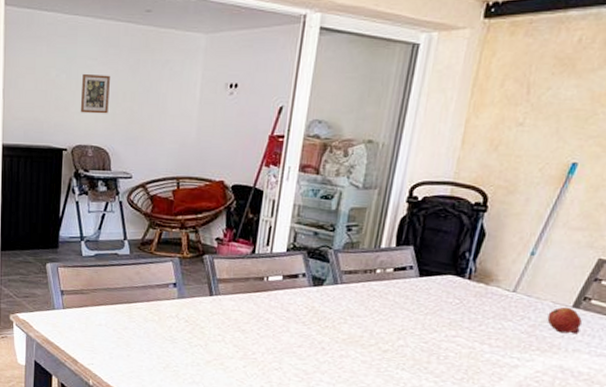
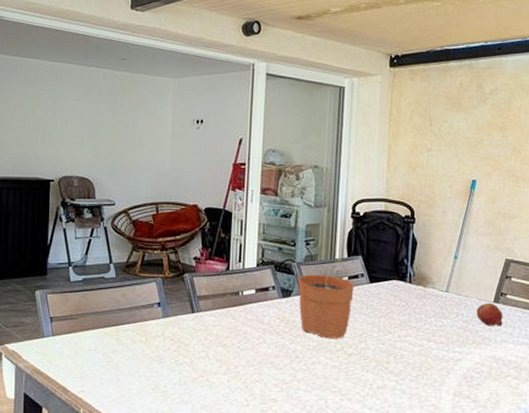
picture frame: present [80,74,110,114] -> none [65,113,92,148]
plant pot: none [331,247,401,334] -> present [298,258,355,339]

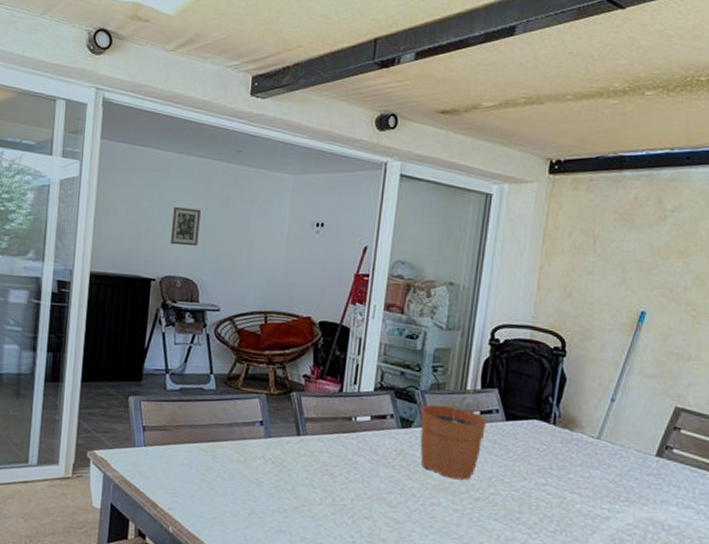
picture frame: none [65,113,92,148] -> present [170,207,201,247]
fruit: present [476,302,503,326] -> none [633,455,666,485]

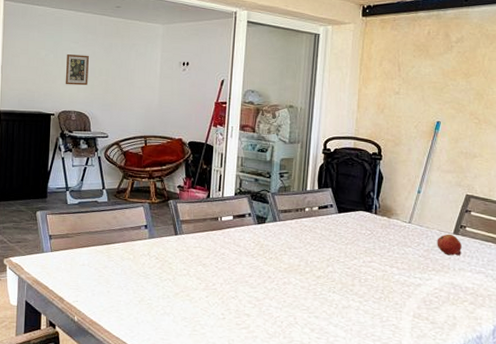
plant pot: present [420,389,488,481] -> none [272,190,324,263]
fruit: none [633,455,666,485] -> present [437,234,462,256]

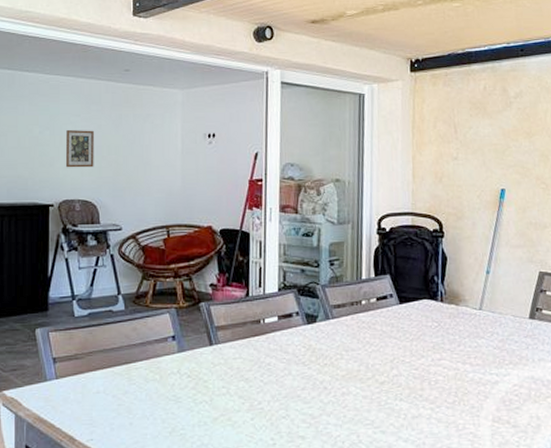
fruit: present [437,234,462,256] -> none [511,319,540,344]

